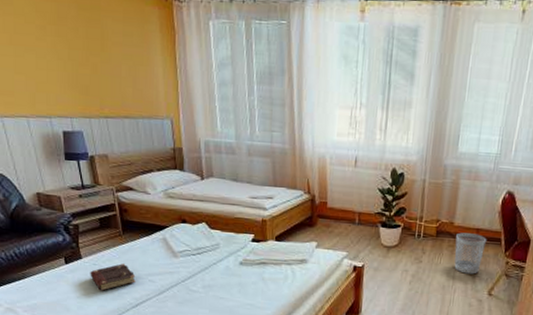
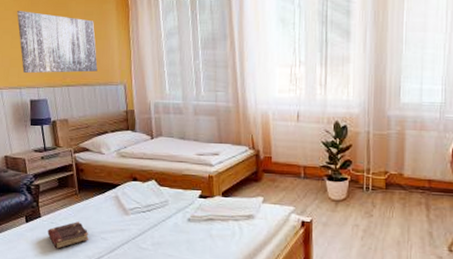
wall art: none [41,25,140,103] -> present [17,11,98,74]
wastebasket: present [454,232,487,274] -> none [407,184,441,229]

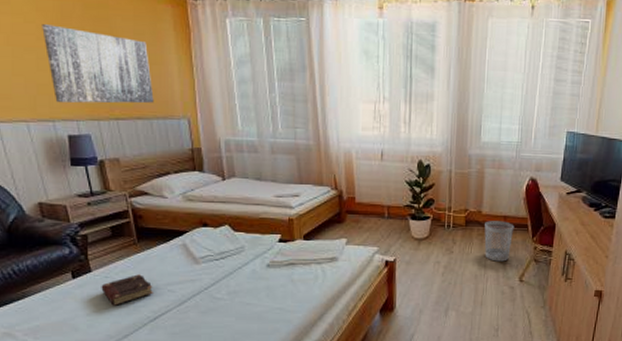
wastebasket: none [407,184,441,229] -> present [484,221,515,262]

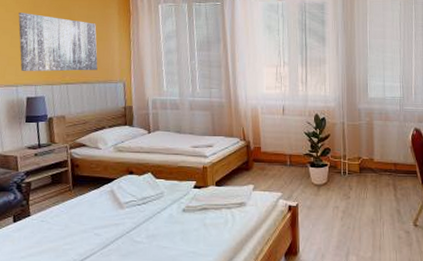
book: present [101,274,153,306] -> none [36,218,82,249]
wastebasket: present [484,221,515,262] -> none [377,168,405,207]

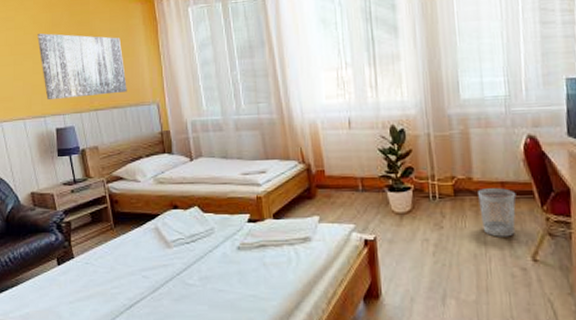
wastebasket: none [377,168,405,207] -> present [478,188,517,237]

